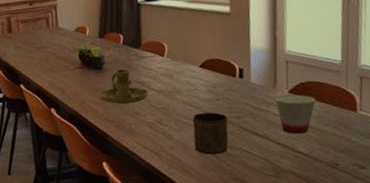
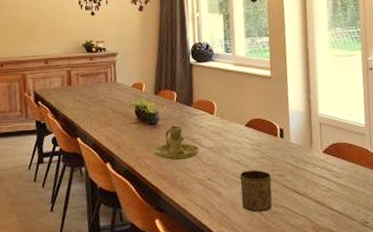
cup: present [275,94,316,134] -> none [312,154,346,193]

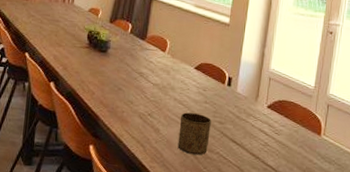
candle holder: present [153,126,199,161] -> none [99,56,145,92]

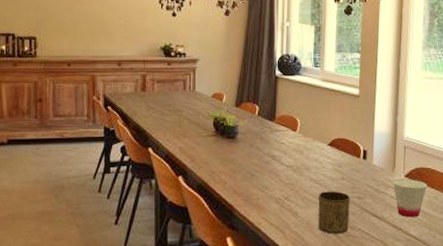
cup: none [255,108,289,148] -> present [393,179,427,217]

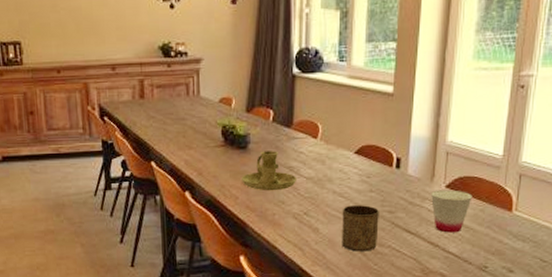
candle holder: none [230,141,278,177] -> present [242,151,296,191]

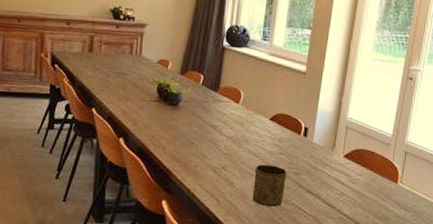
candle holder: present [242,151,296,191] -> none [170,109,218,146]
cup: present [431,189,473,233] -> none [331,158,366,197]

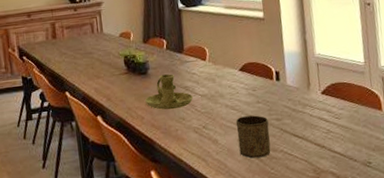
candle holder: none [170,109,218,146] -> present [145,74,193,110]

